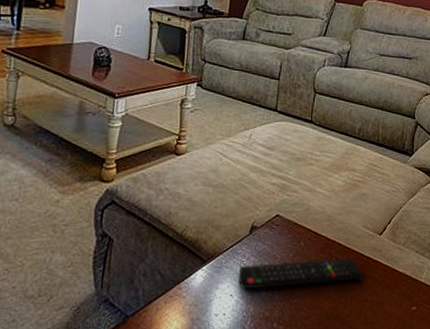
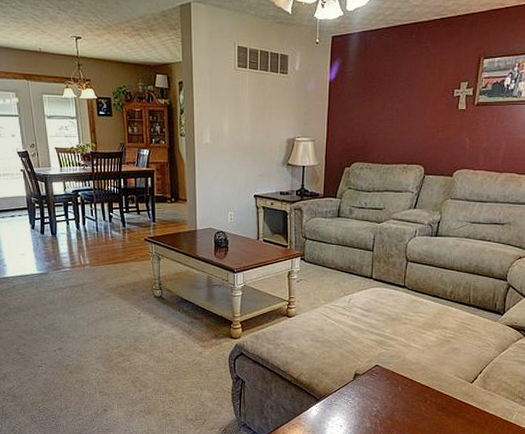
remote control: present [238,258,363,290] -> none [346,401,456,422]

